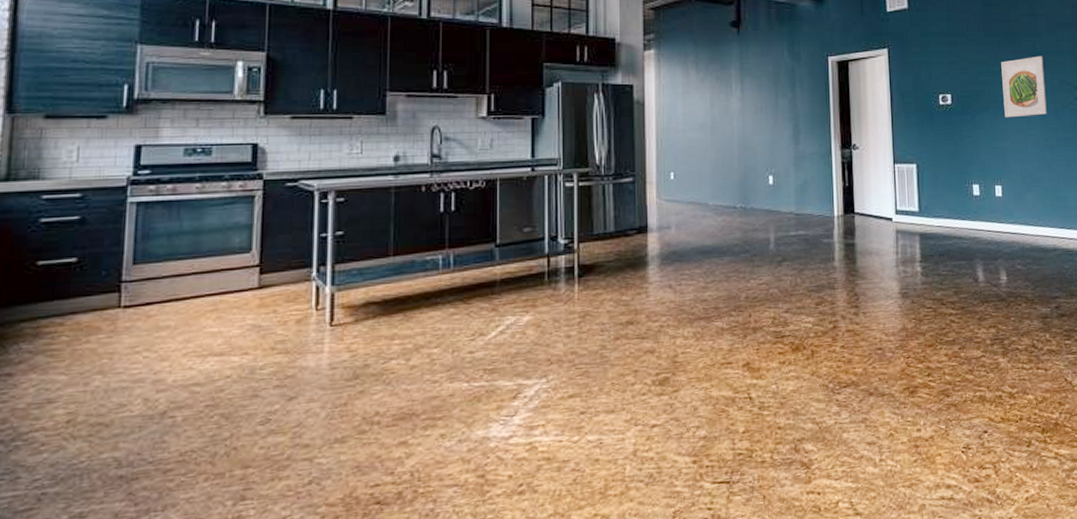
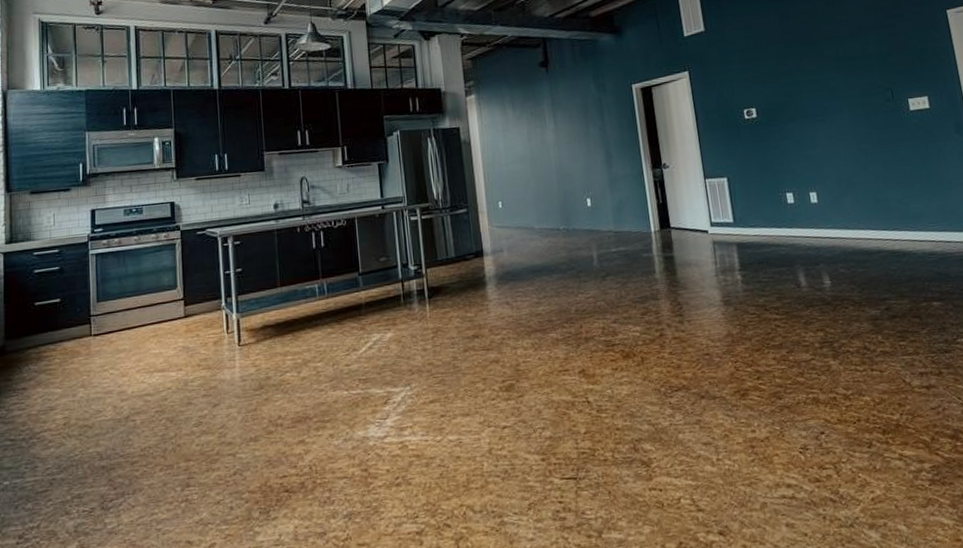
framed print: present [1001,56,1047,118] -> none [804,61,858,126]

